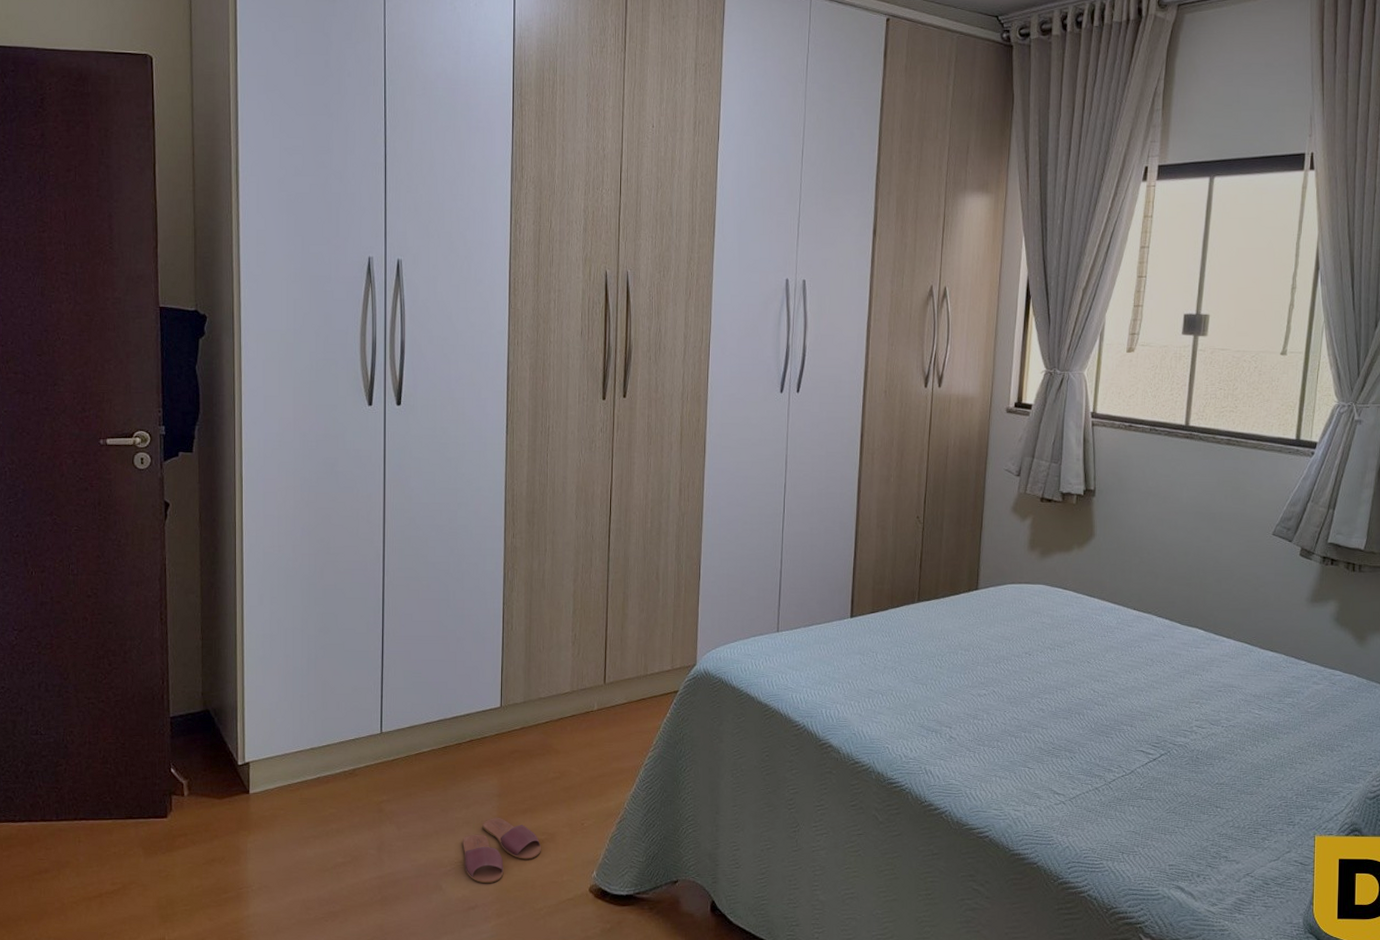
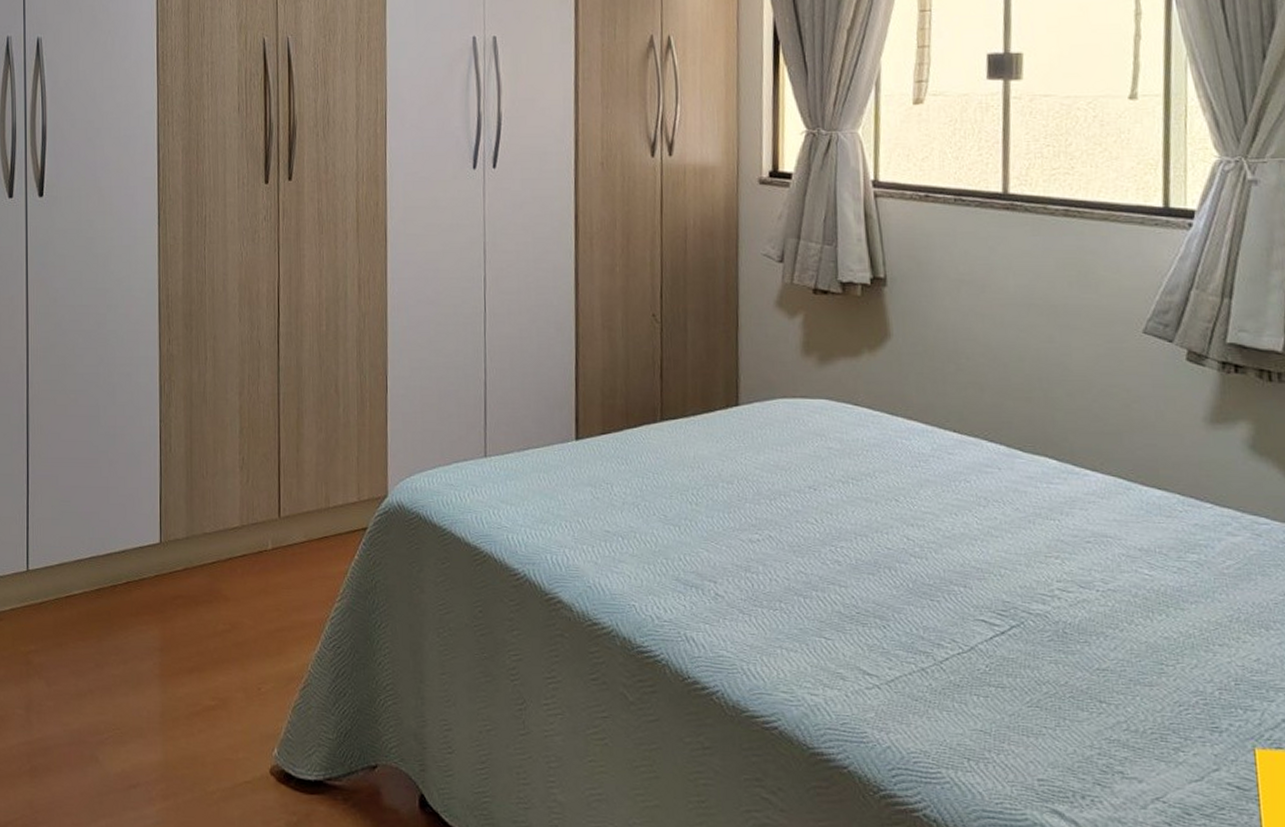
slippers: present [463,817,542,884] -> none [121,676,213,758]

